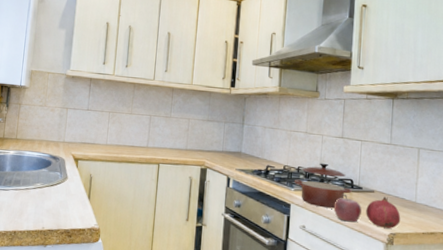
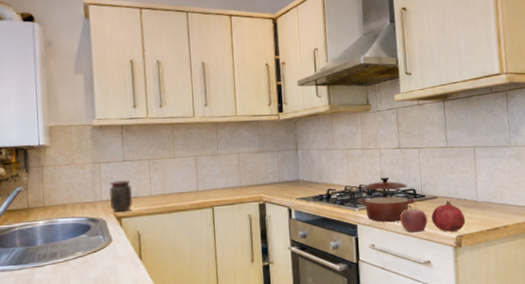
jar: none [71,126,91,155] -> present [109,180,133,212]

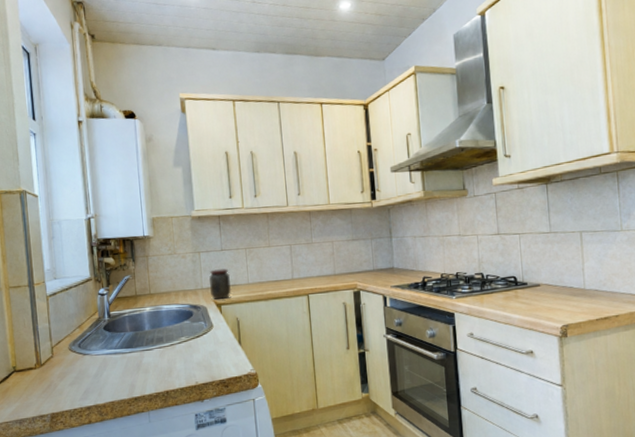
saucepan: present [357,177,417,223] -> none [454,264,518,311]
fruit: present [400,205,427,233] -> none [499,292,530,322]
fruit: present [431,200,466,232] -> none [534,288,572,321]

